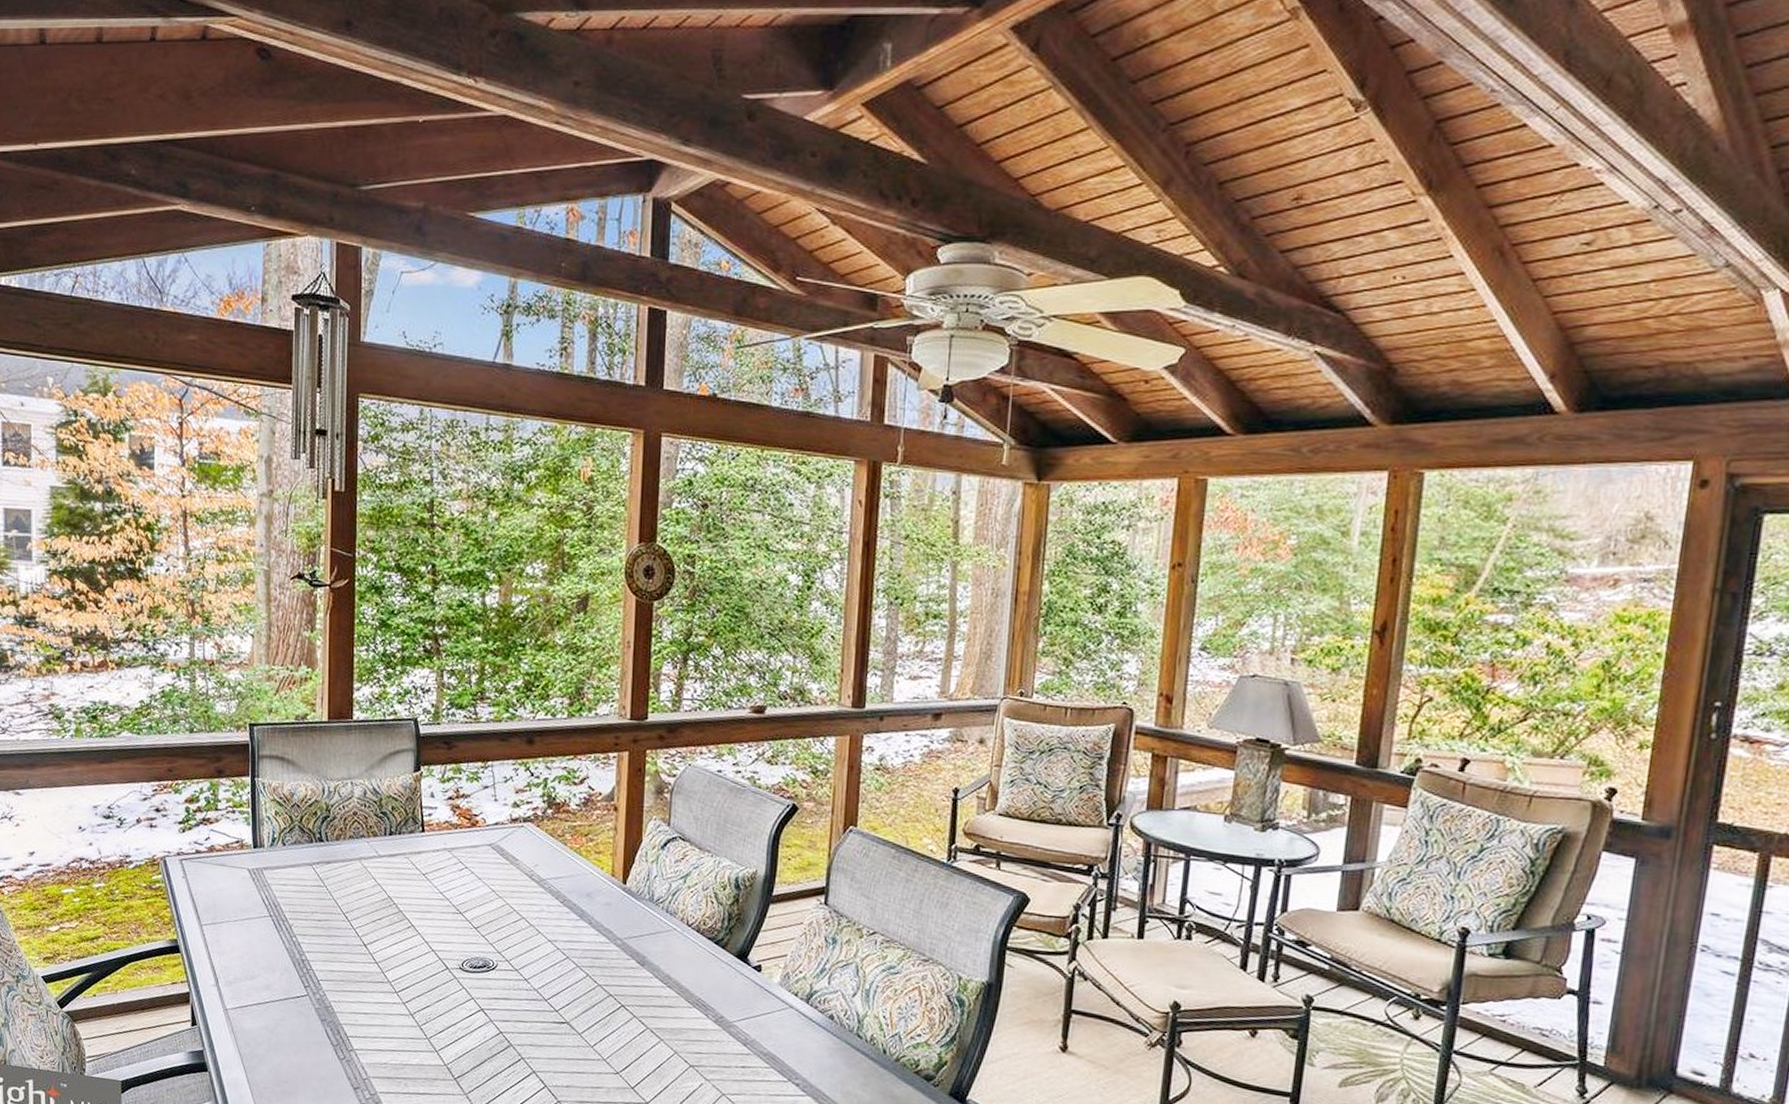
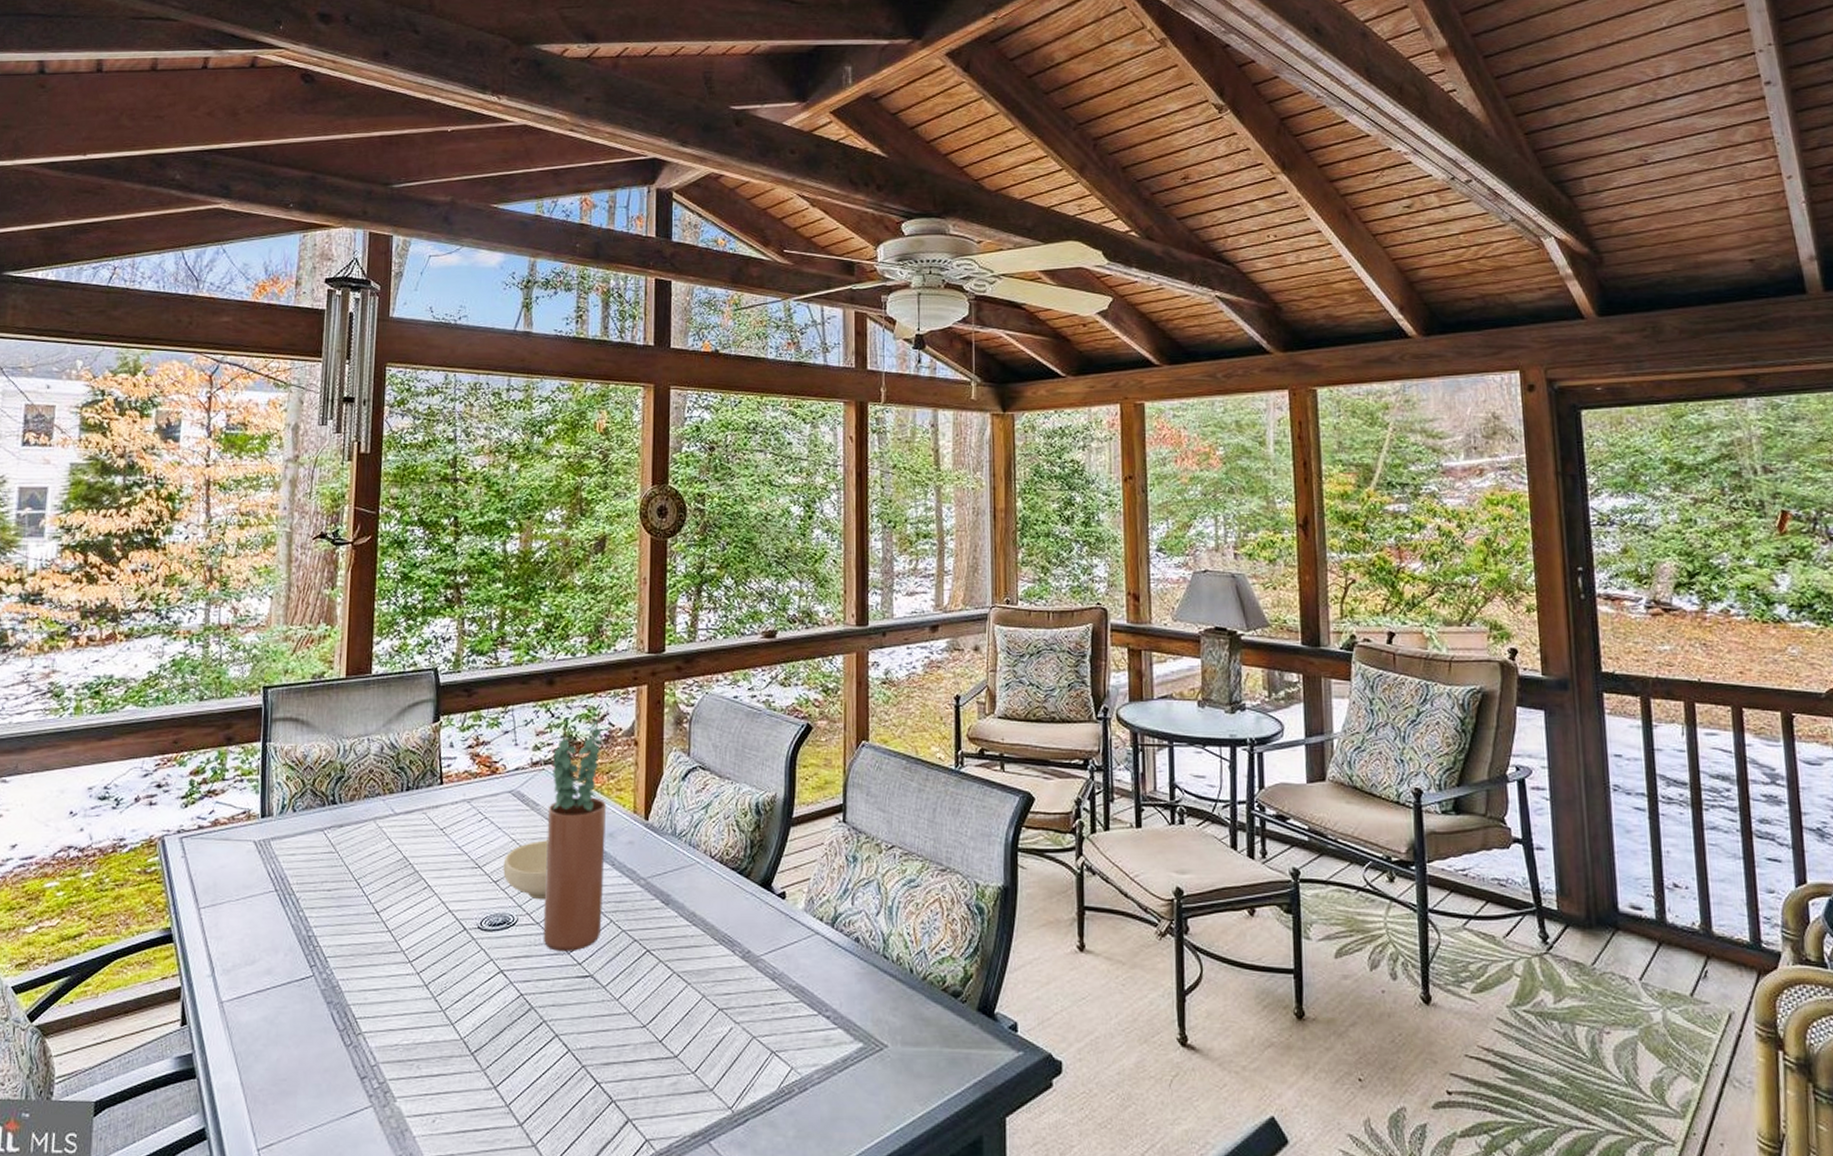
bowl: none [483,893,527,950] -> present [503,840,548,900]
vase: none [521,772,584,999] -> present [543,709,606,951]

